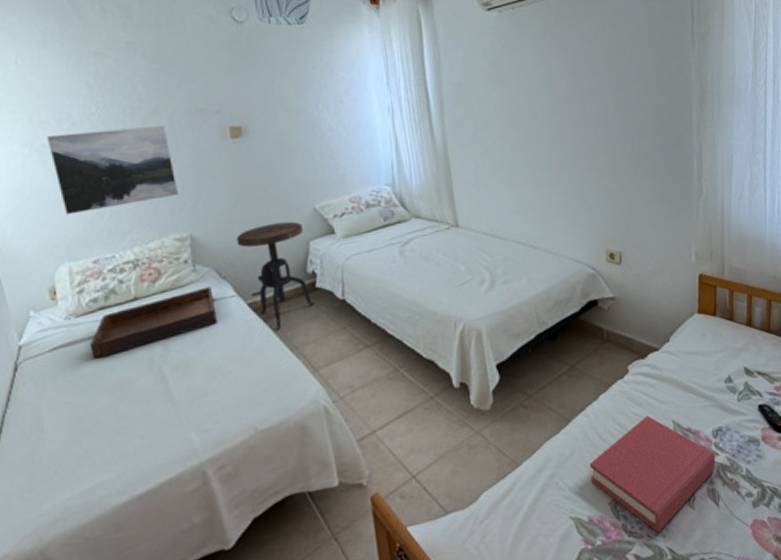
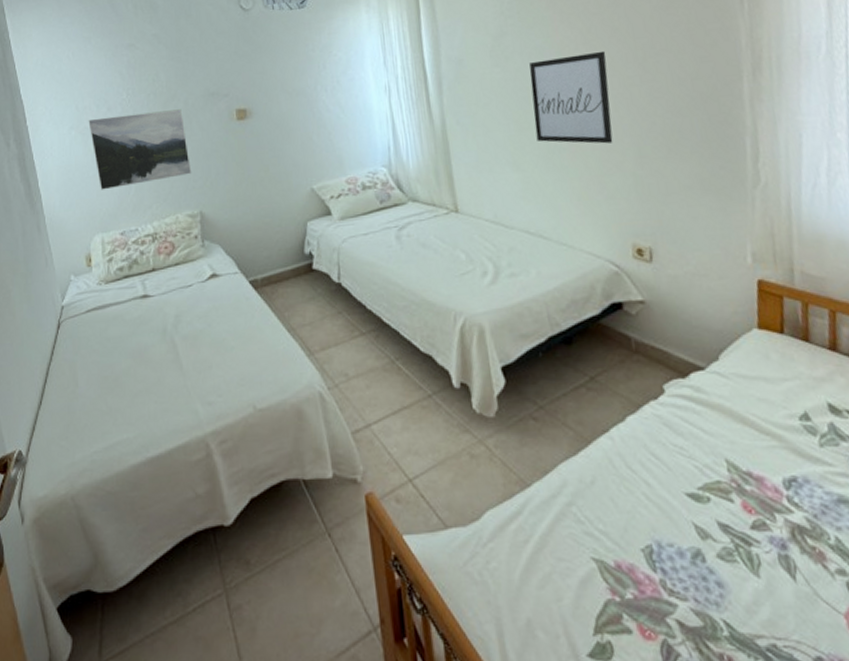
serving tray: present [90,286,217,359] -> none [116,262,222,323]
side table: present [236,221,315,329] -> none [240,201,312,309]
wall art: none [523,80,592,163] -> present [529,50,613,144]
hardback book: present [589,415,716,533] -> none [615,448,790,598]

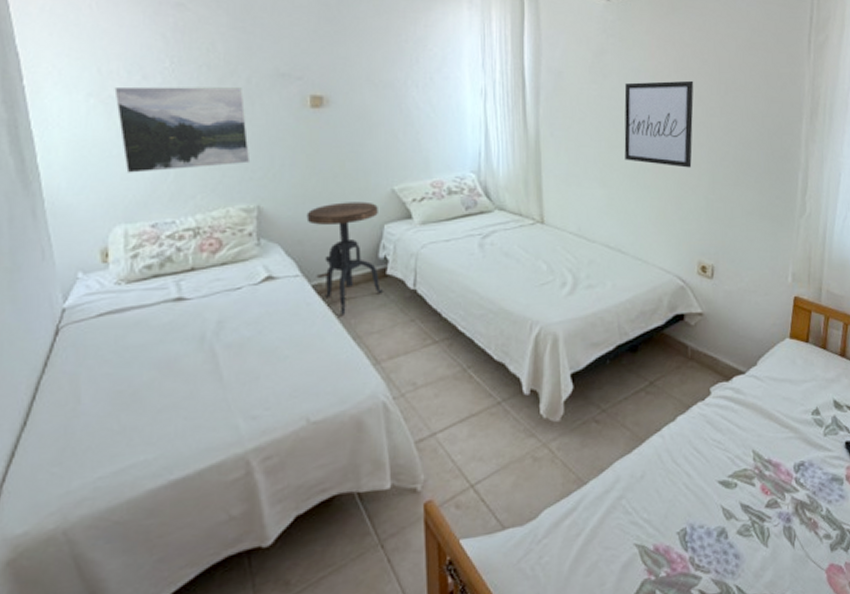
side table: none [240,201,312,309] -> present [306,201,384,315]

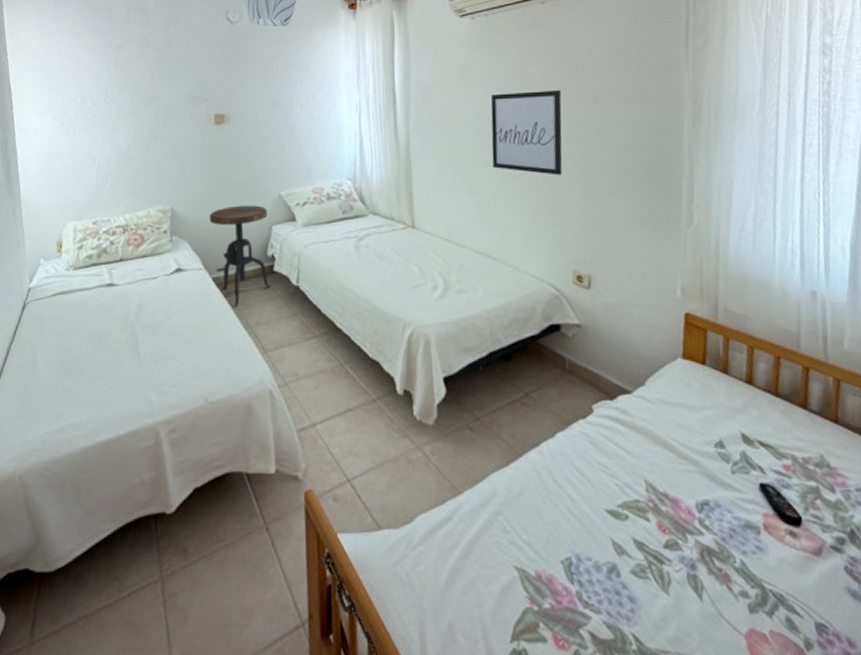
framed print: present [114,86,251,173] -> none [72,109,168,180]

